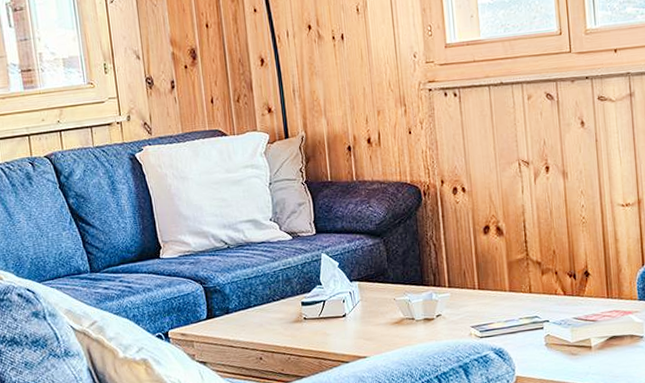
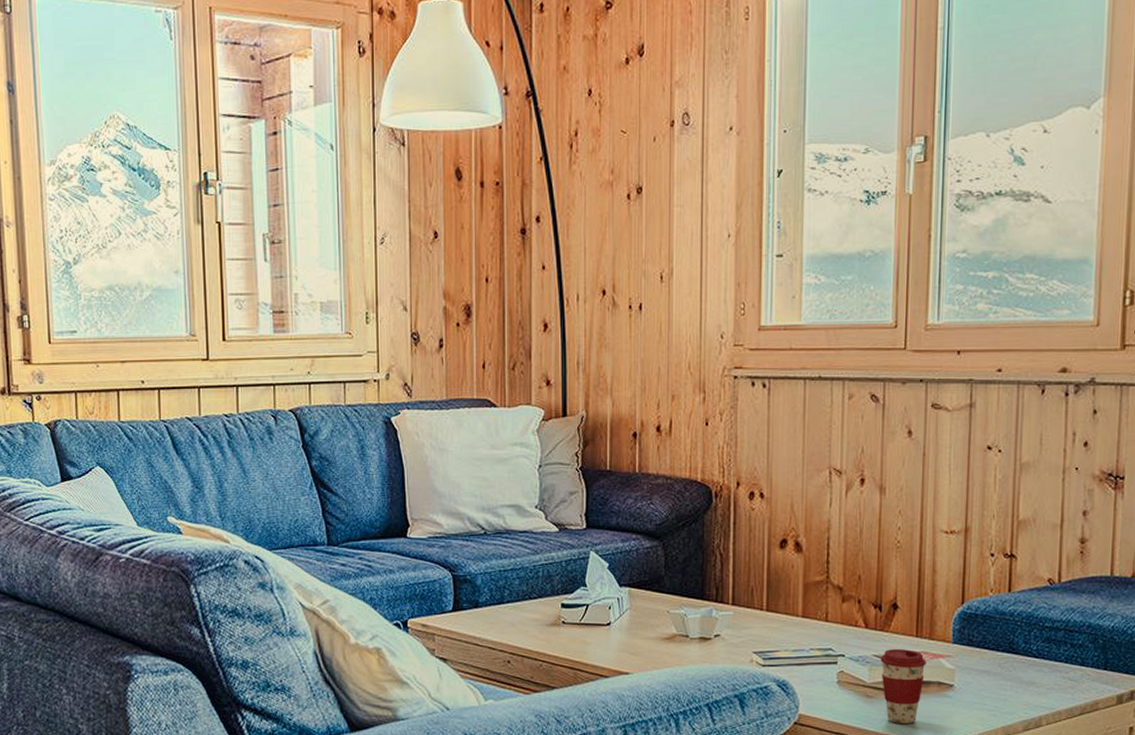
coffee cup: none [579,309,619,375] -> present [880,649,927,723]

